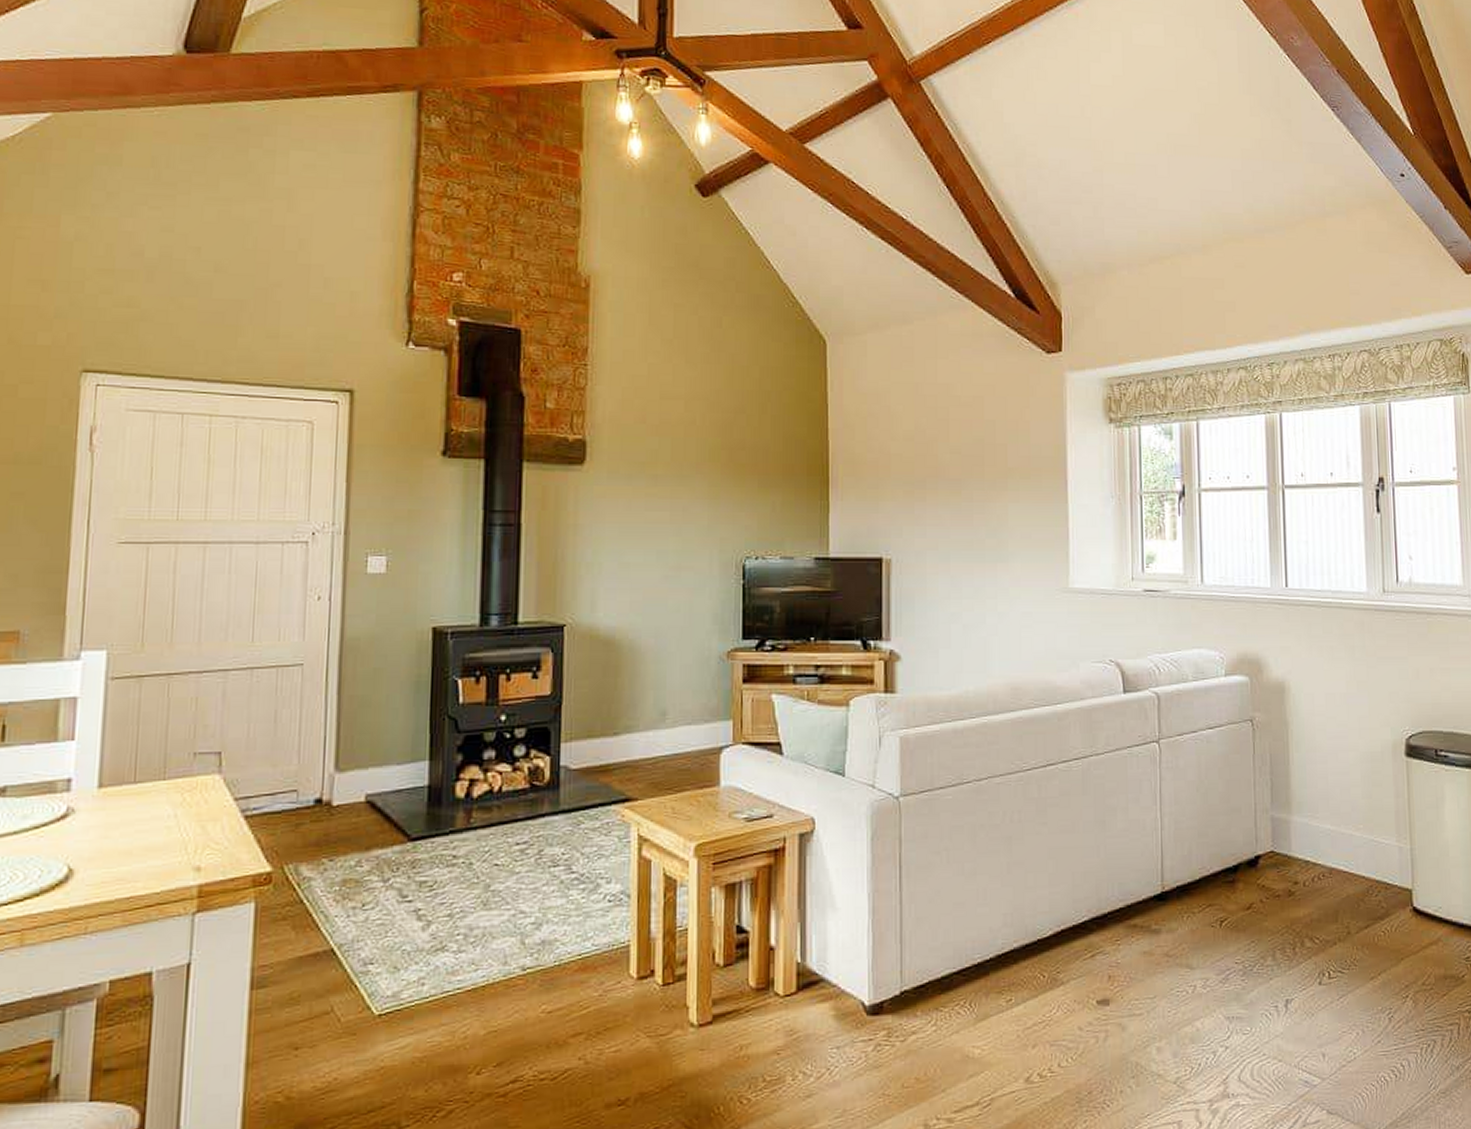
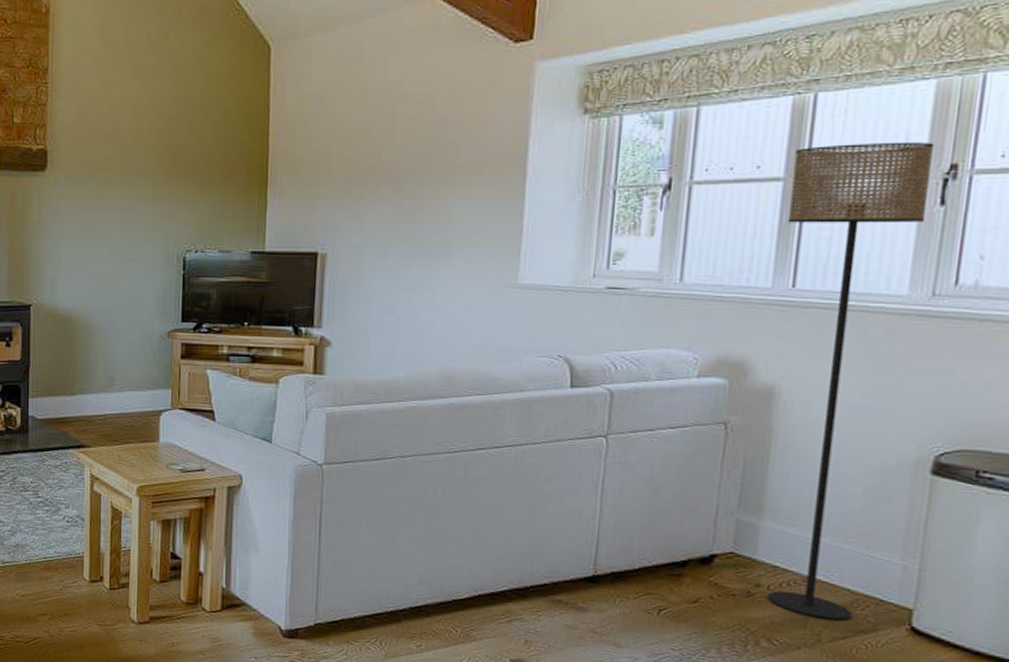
floor lamp: none [1273,458,1369,910] -> present [767,143,935,620]

